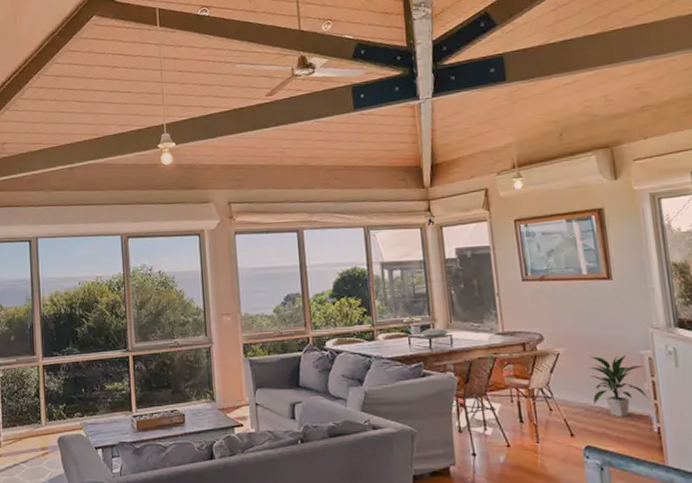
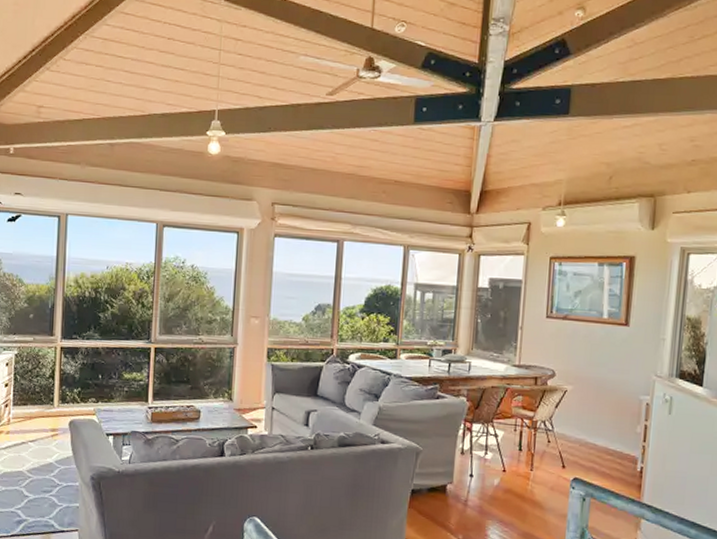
indoor plant: present [588,355,647,418] -> none [589,396,640,455]

